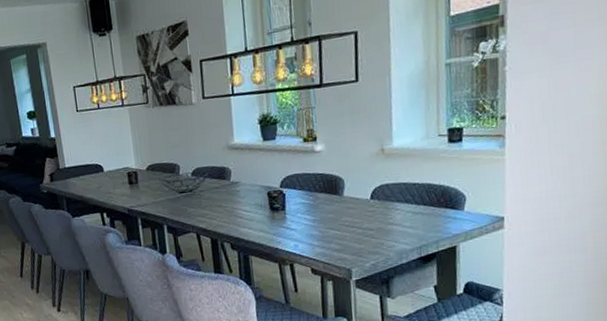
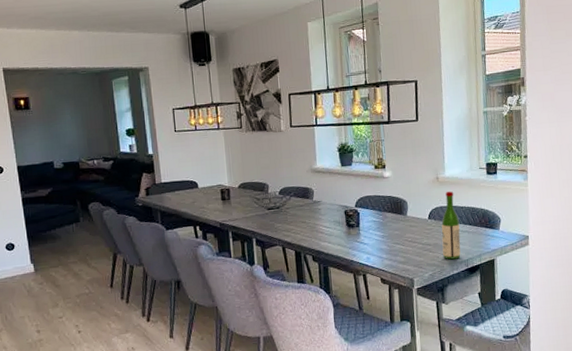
wine bottle: none [387,165,412,247] -> present [441,191,461,260]

